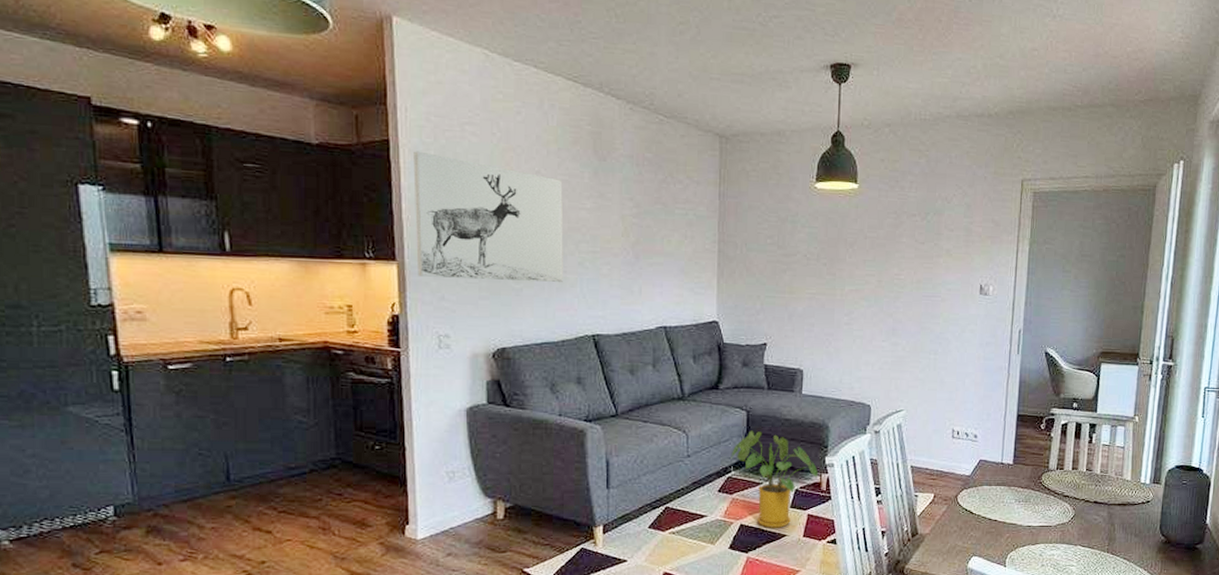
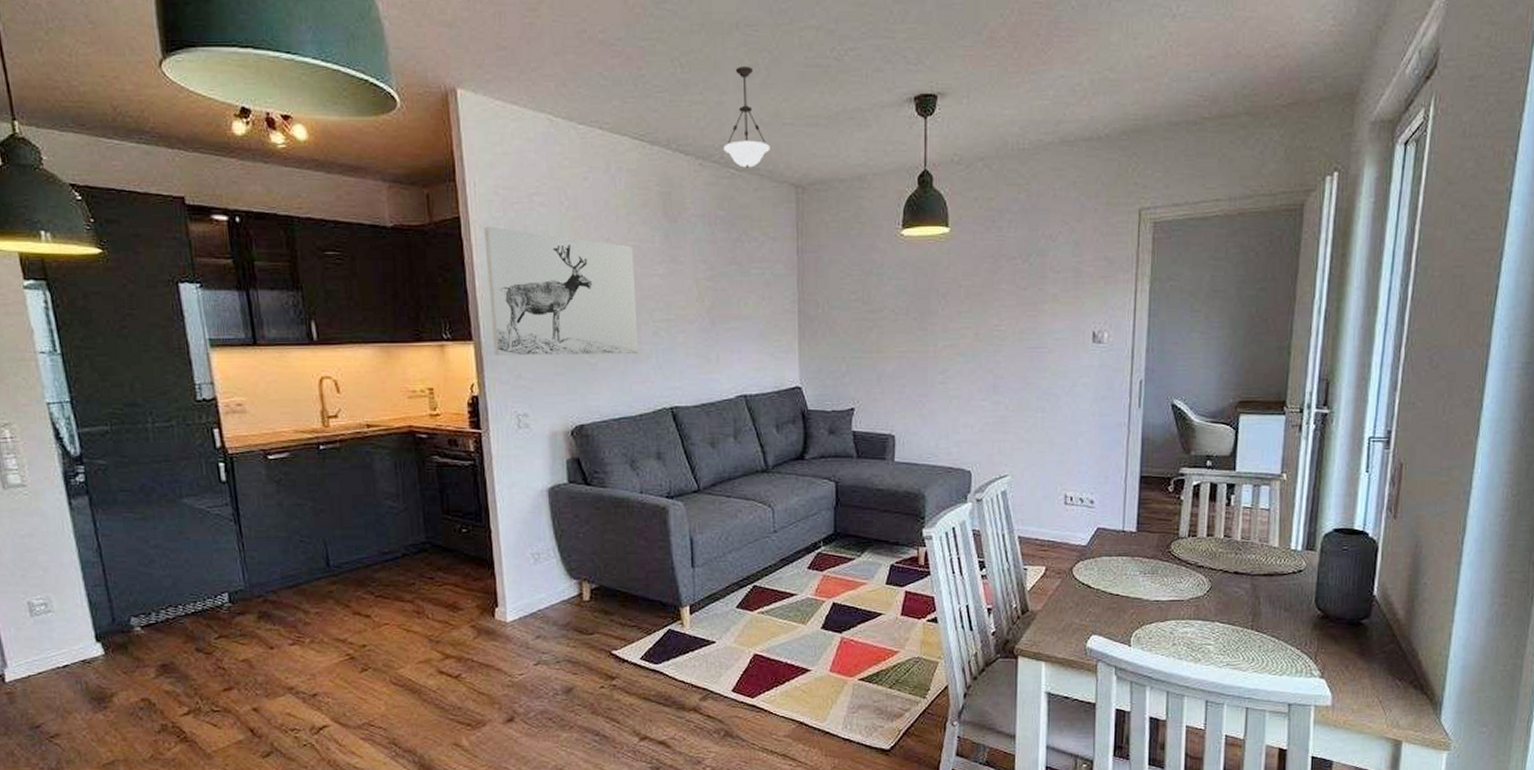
pendant light: none [654,22,698,116] -> present [724,67,770,168]
house plant: present [731,430,818,528] -> none [820,502,915,606]

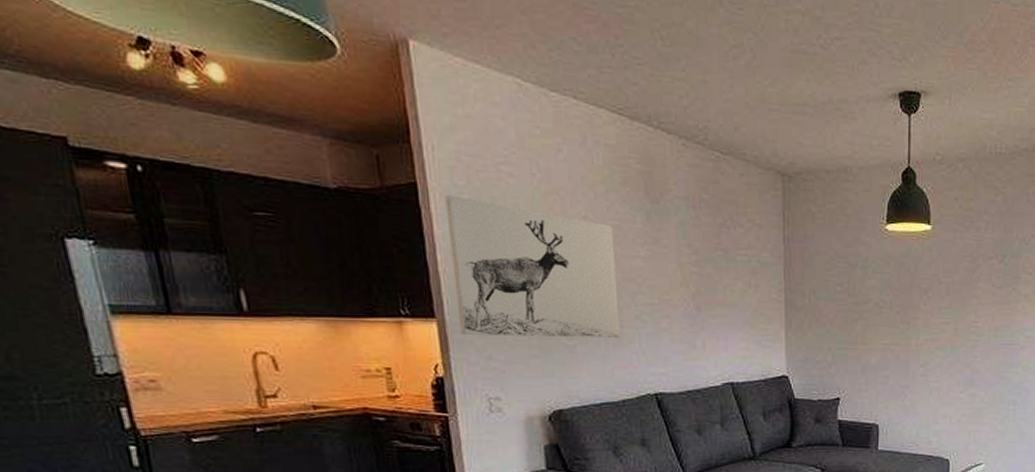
pendant light: present [724,67,770,168] -> none [708,45,756,152]

